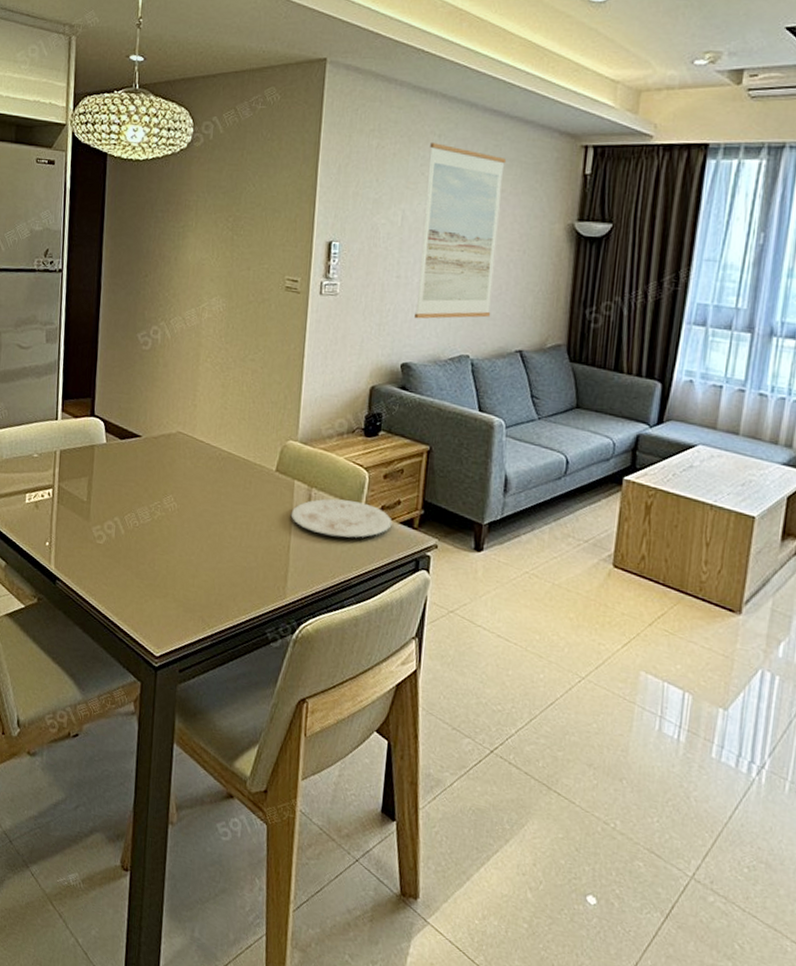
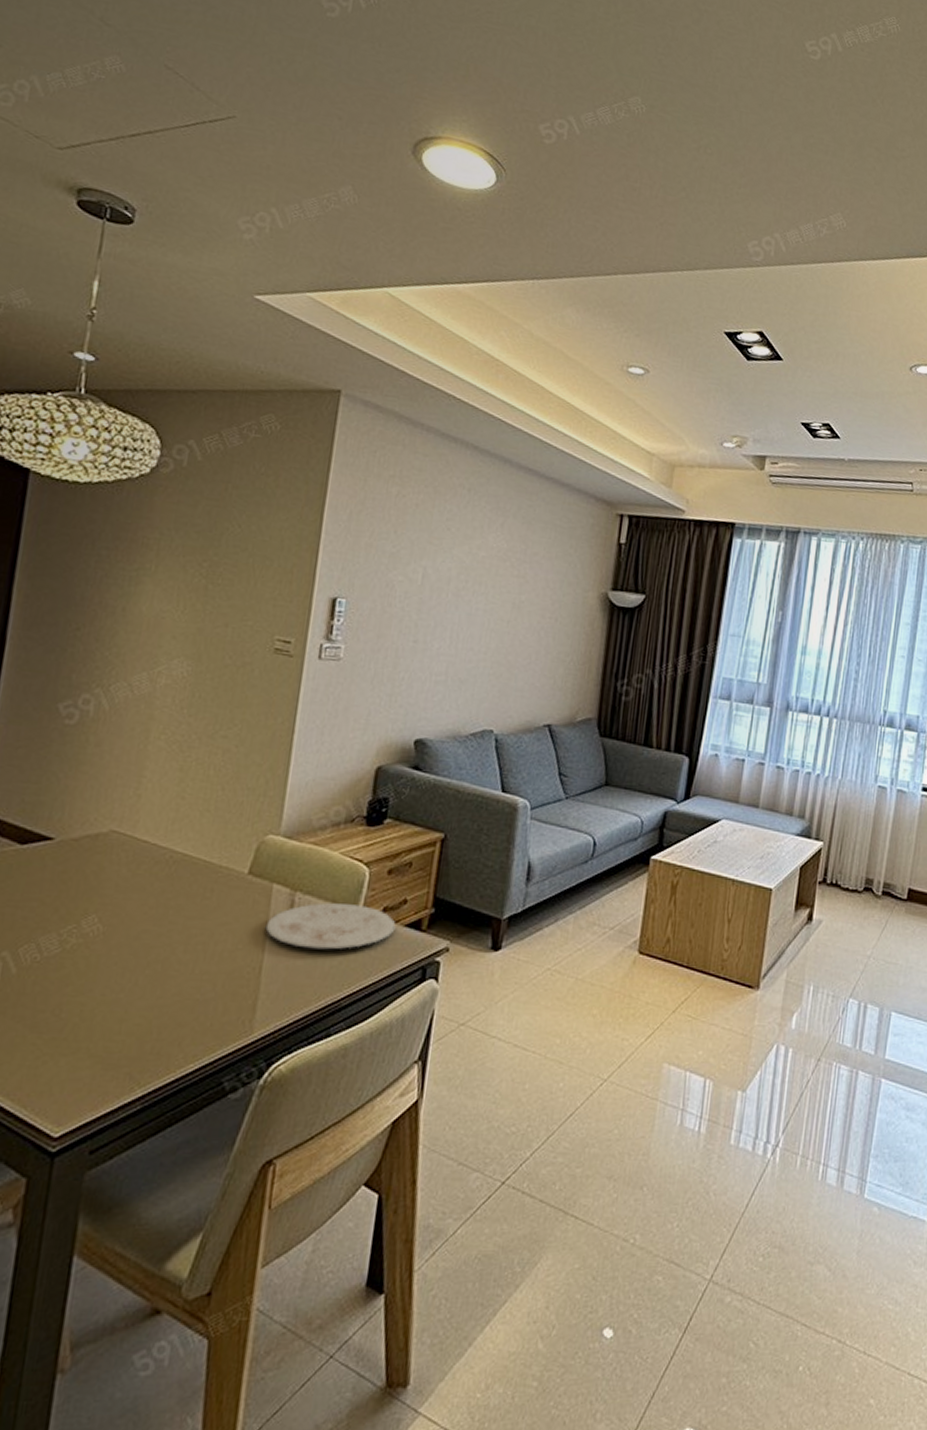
wall art: present [413,143,507,319] -> none [431,496,541,690]

